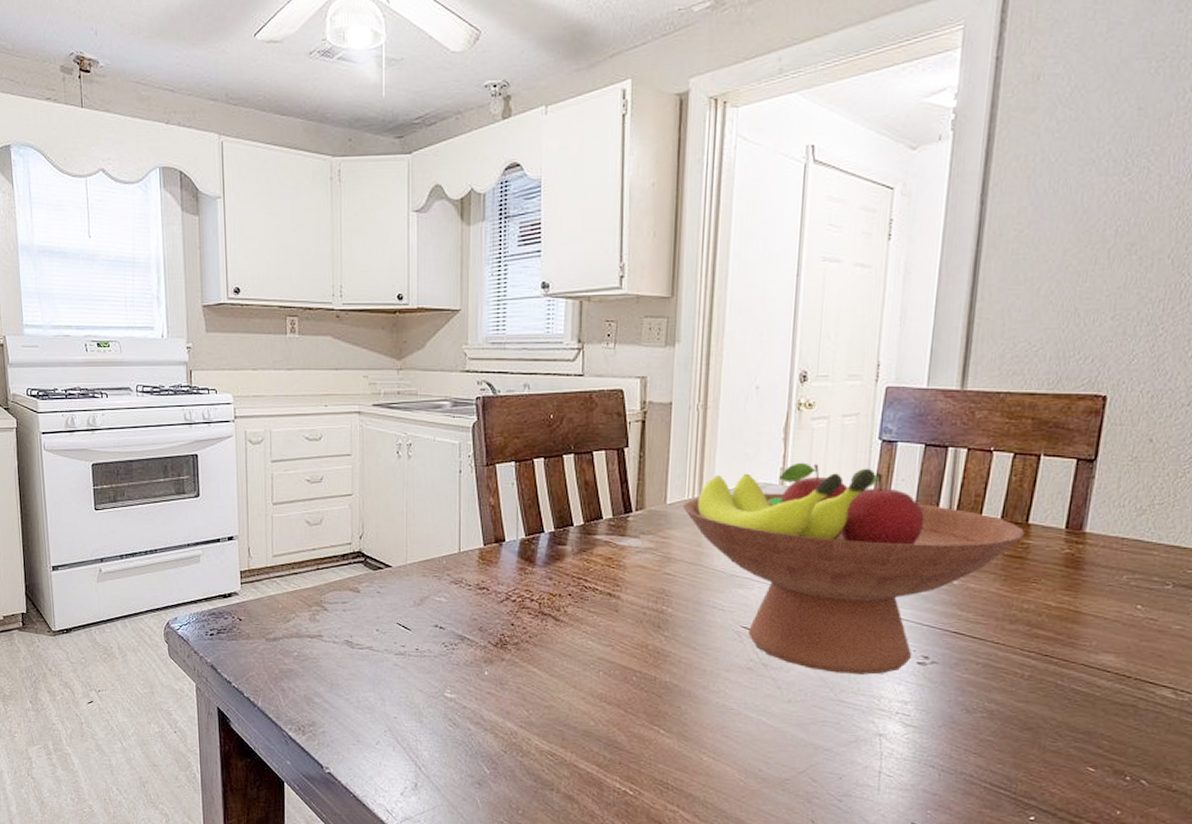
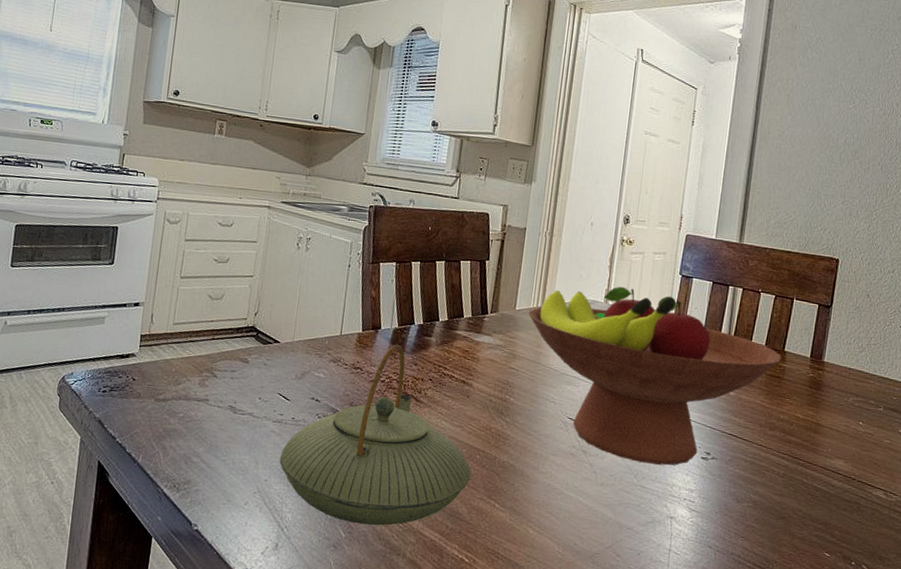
teapot: none [407,557,628,760] -> present [279,344,471,526]

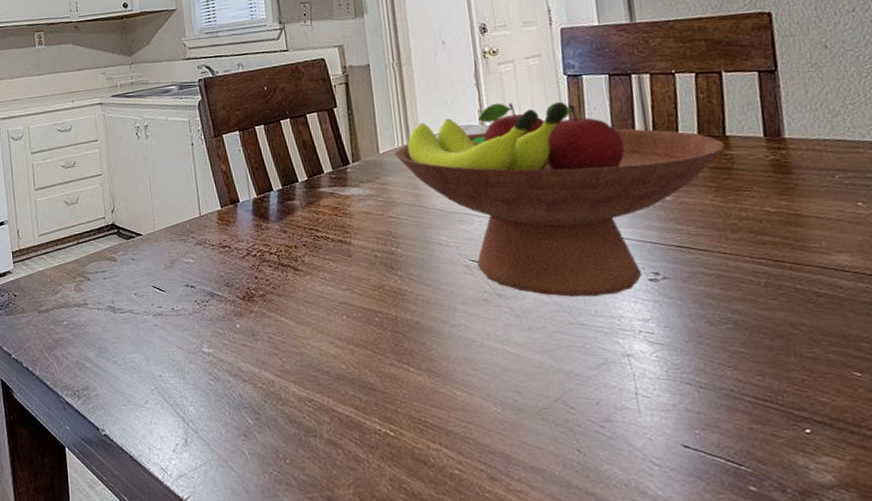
teapot: present [279,344,471,526] -> none [168,214,374,409]

